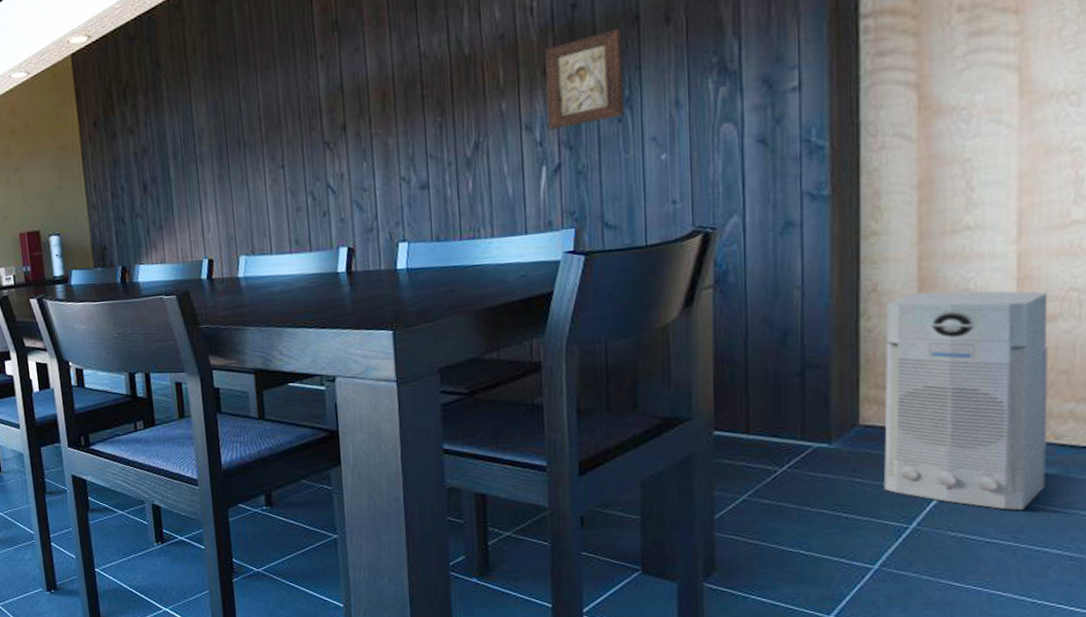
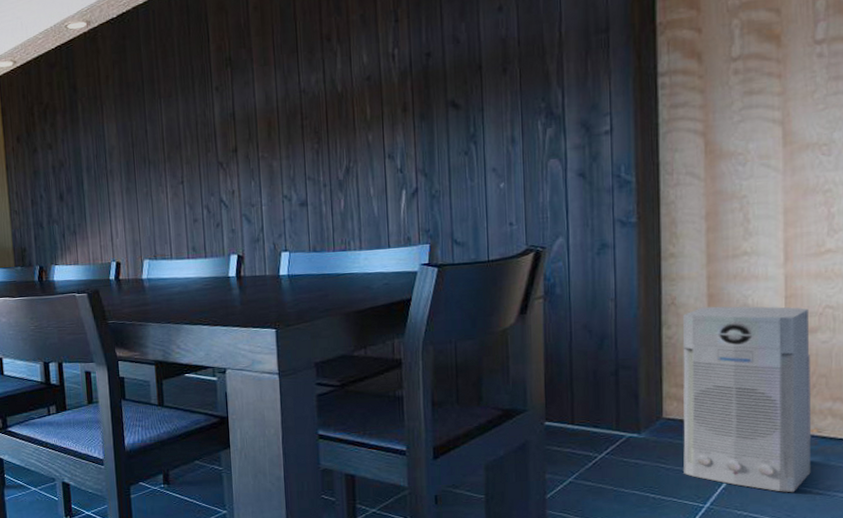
religious icon: present [545,29,625,130] -> none [404,76,470,159]

